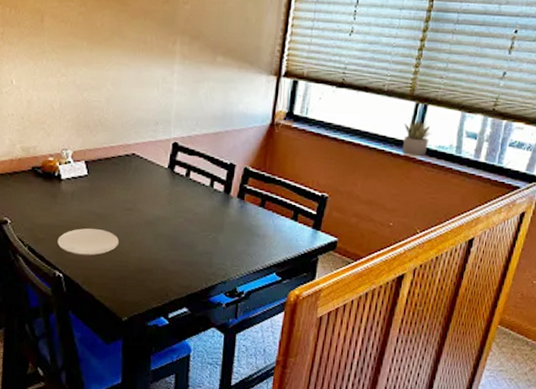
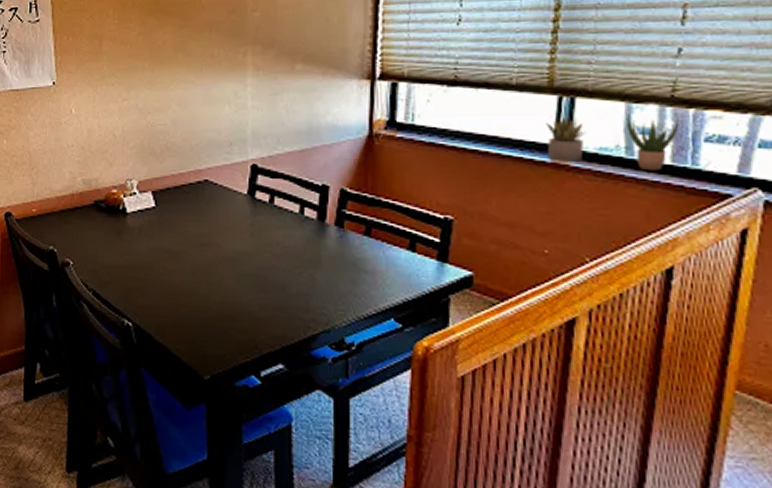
plate: present [57,228,120,256] -> none [125,267,196,301]
potted plant: none [459,120,495,167] -> present [627,113,679,171]

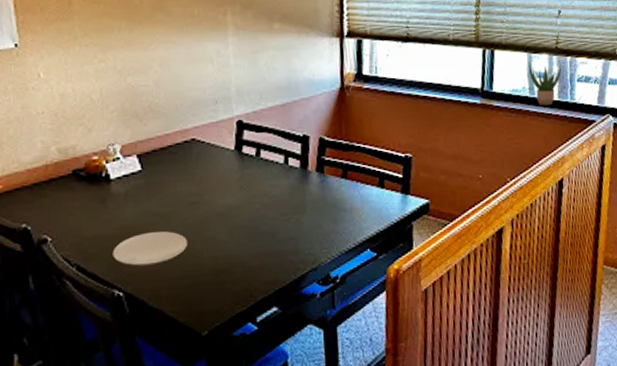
plate: none [125,267,196,301] -> present [112,231,189,267]
succulent plant: present [545,115,586,161] -> none [475,64,503,102]

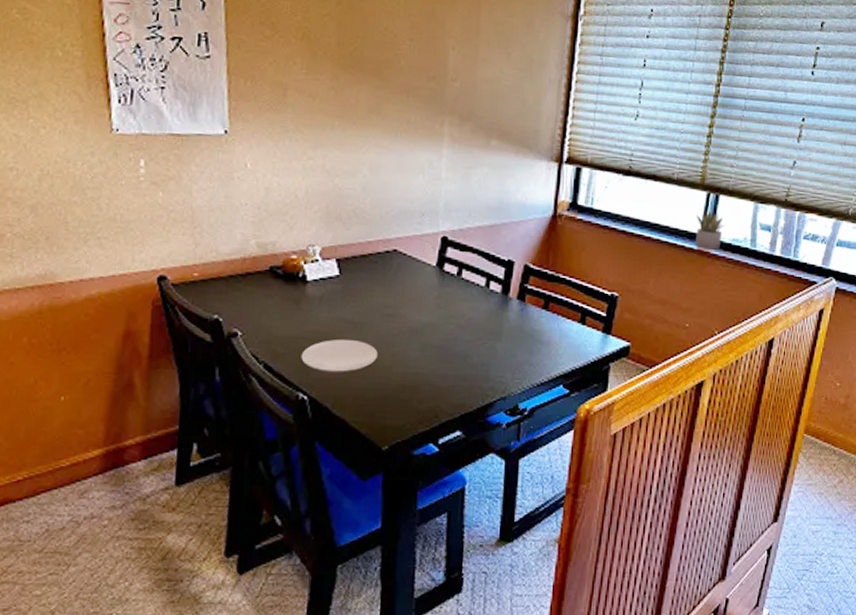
succulent plant: none [475,64,503,102] -> present [694,209,725,250]
potted plant: present [529,61,562,106] -> none [753,211,789,261]

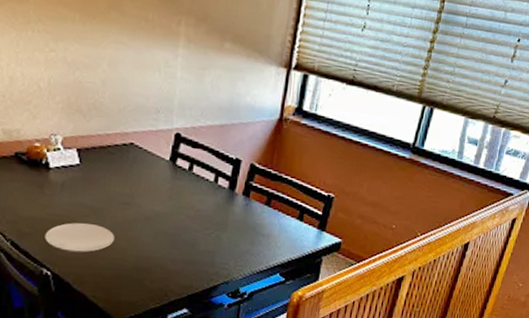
succulent plant: present [694,209,725,250] -> none [407,122,436,160]

